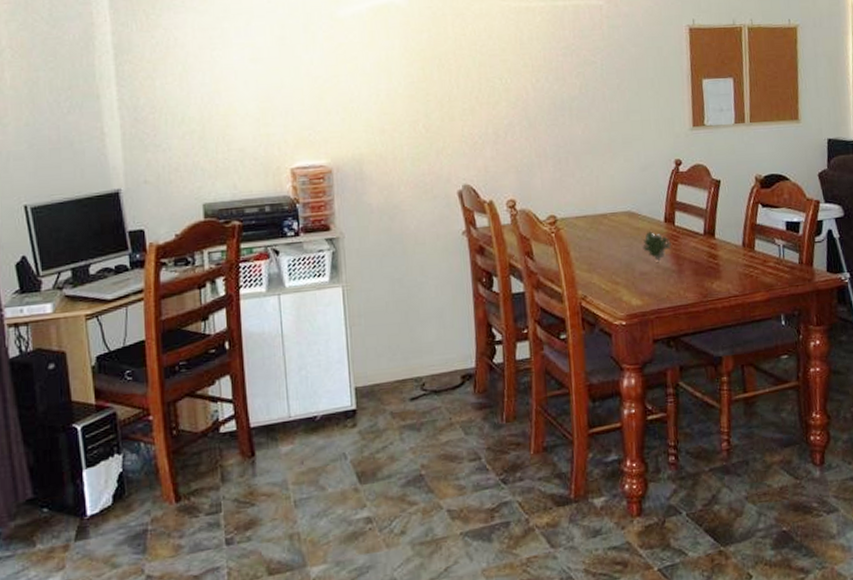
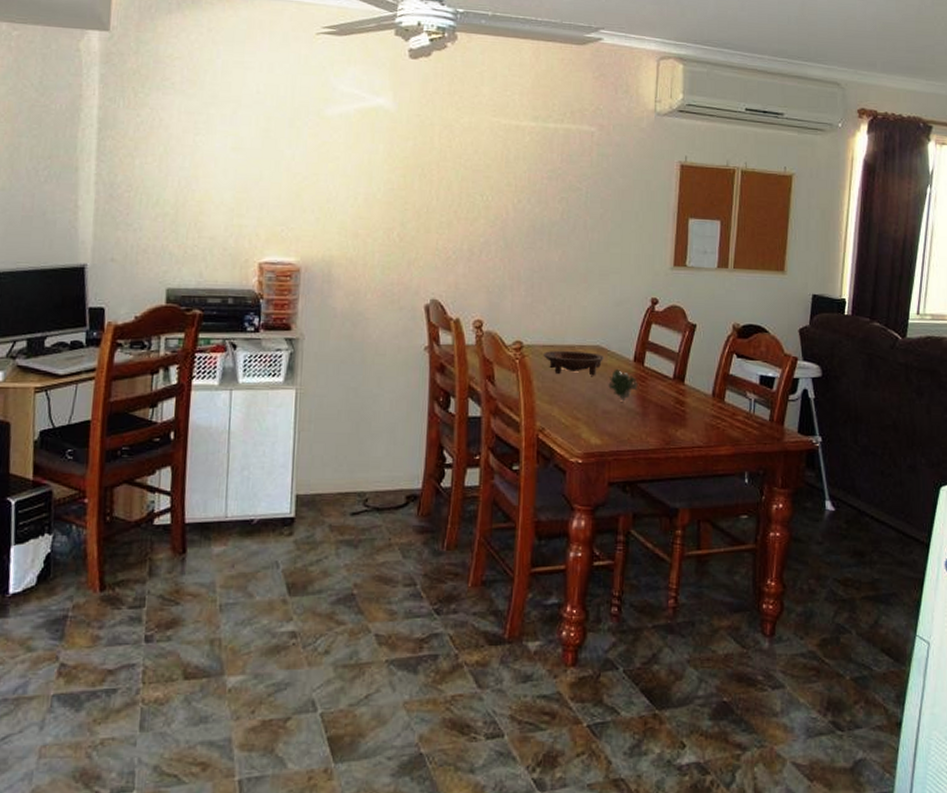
bowl: none [576,218,637,242] -> present [542,350,605,376]

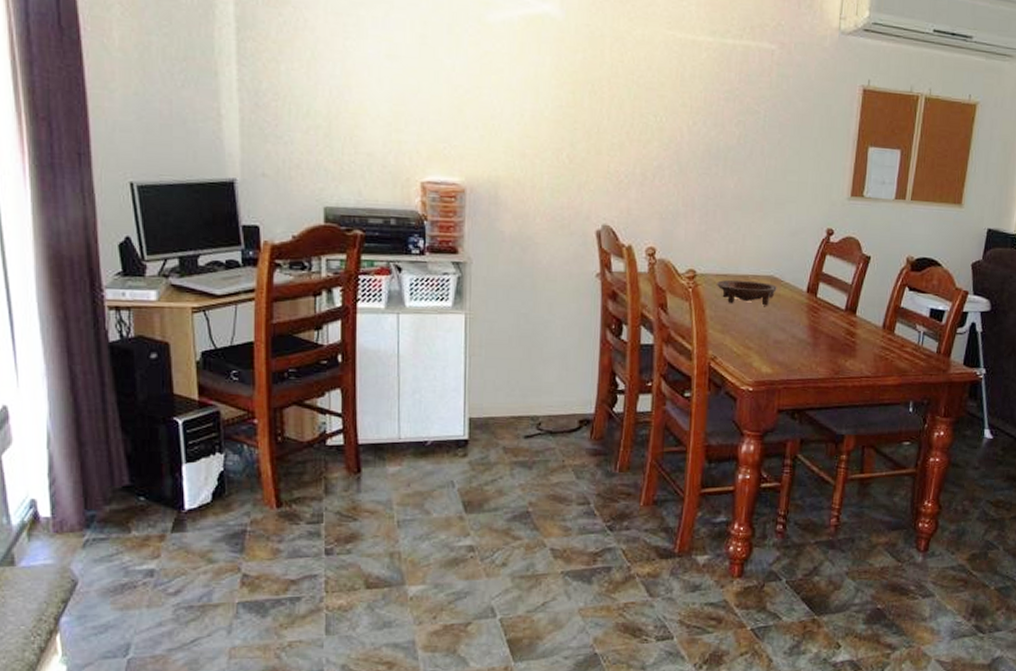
flower: present [608,368,638,402] -> none [781,299,810,332]

